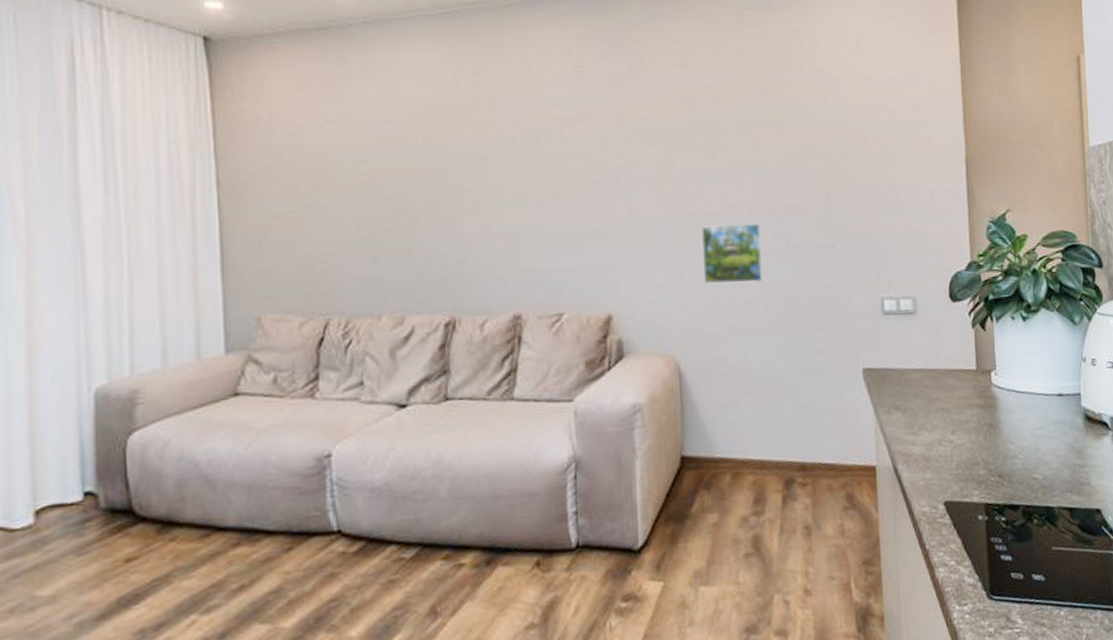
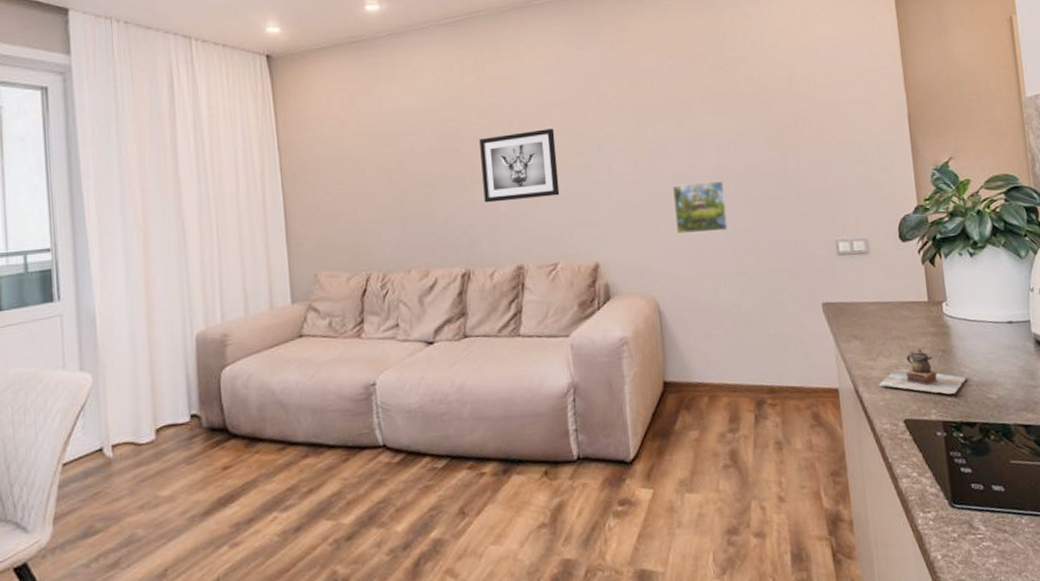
wall art: none [474,151,569,237] -> present [479,128,560,203]
teapot: none [919,422,1012,474] -> present [878,348,966,394]

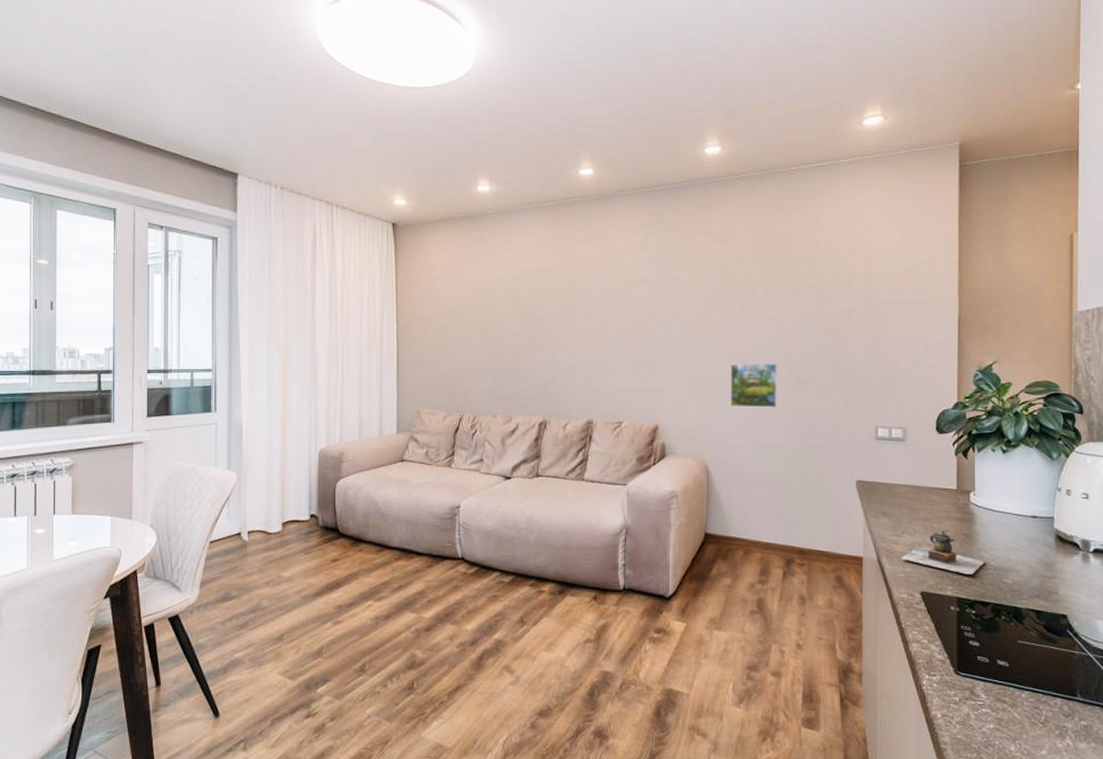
wall art: present [479,128,560,203] -> none [564,305,631,364]

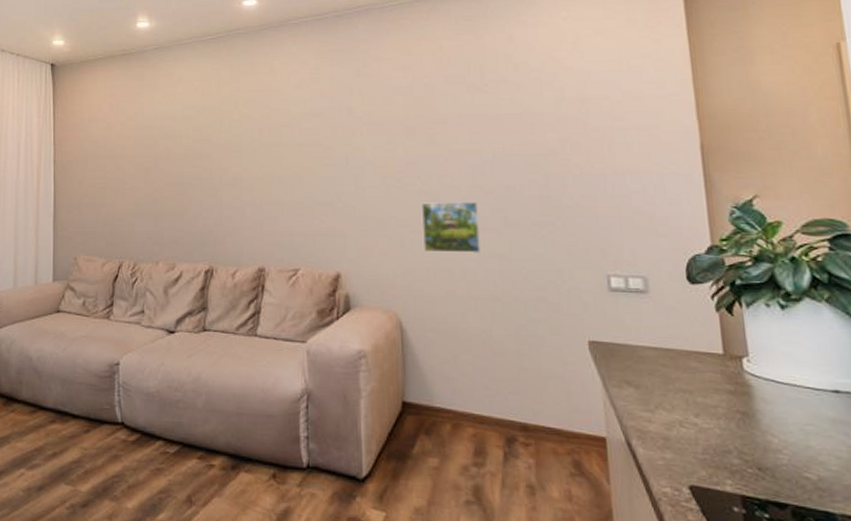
teapot: present [900,530,985,574] -> none [656,406,774,465]

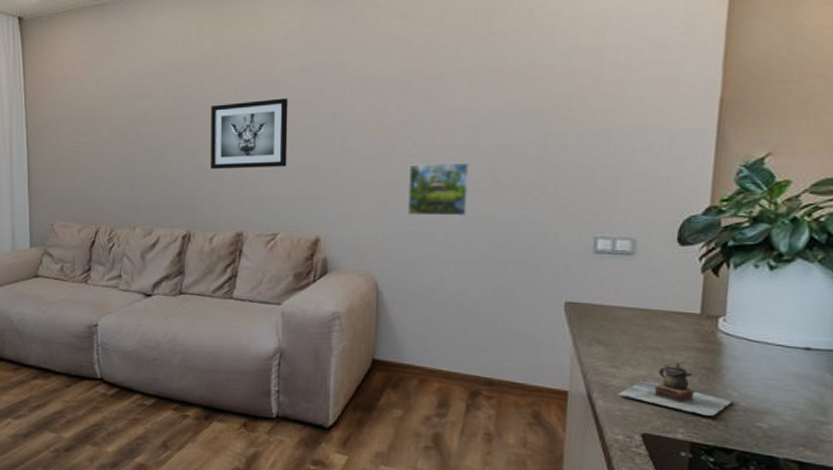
wall art: none [230,140,305,206] -> present [211,98,288,170]
teapot: none [656,406,774,465] -> present [617,362,732,416]

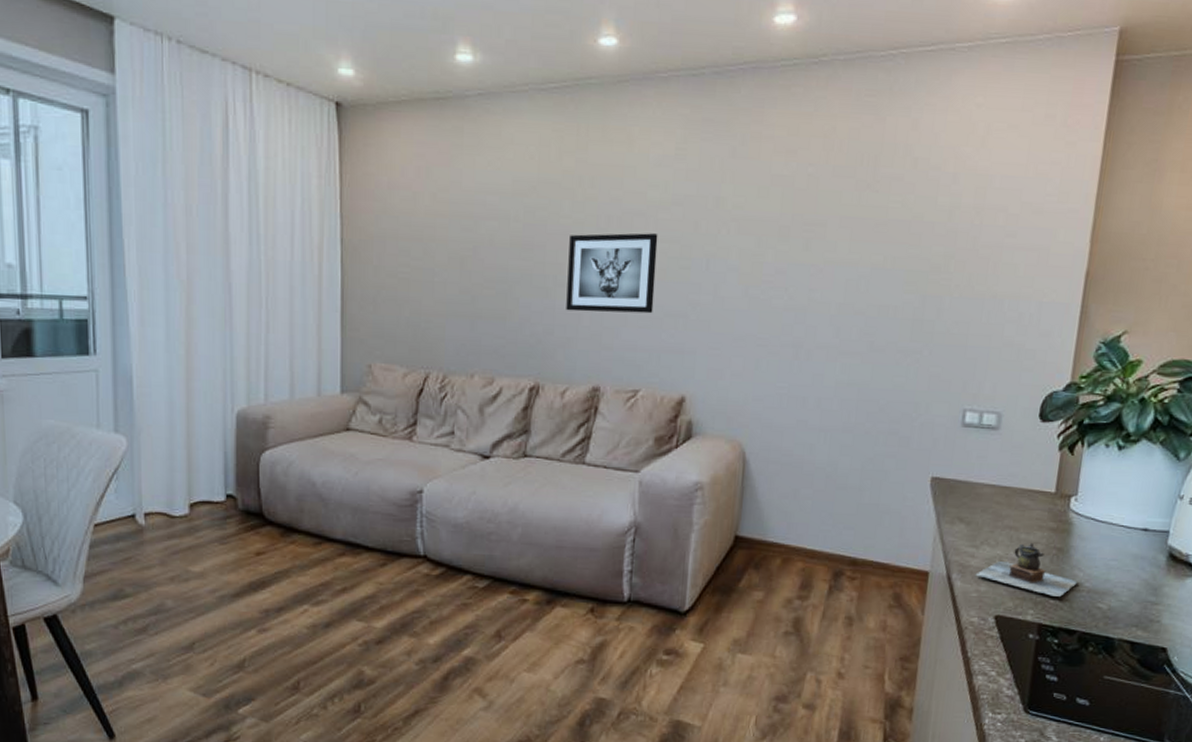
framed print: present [408,162,469,217] -> none [780,319,846,382]

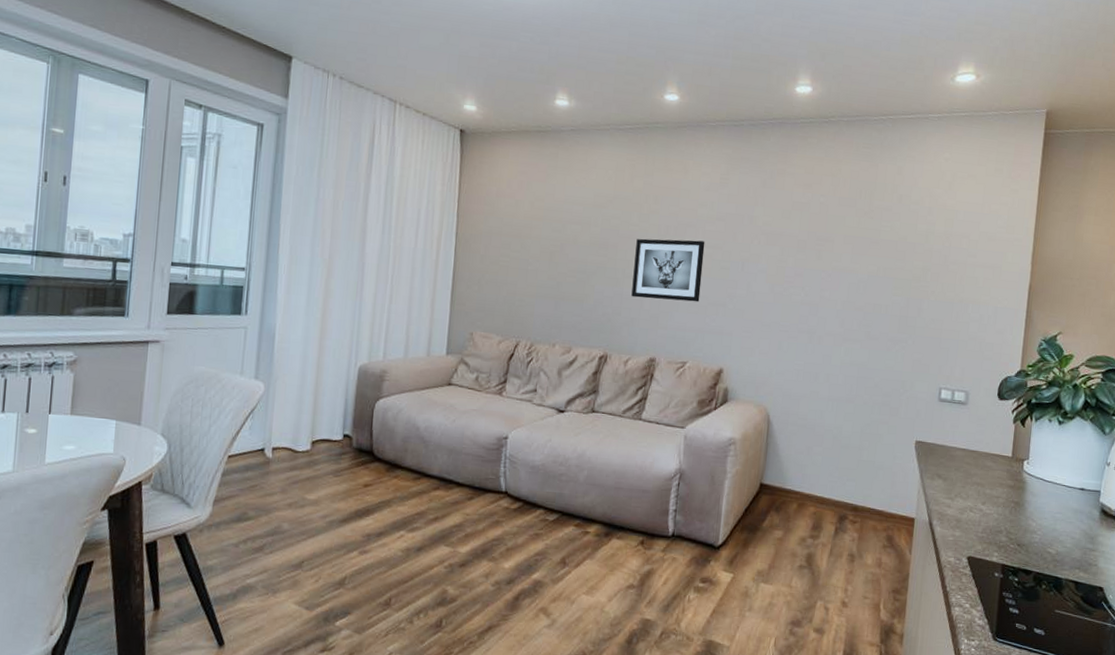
teapot: present [975,542,1078,597] -> none [951,496,1032,542]

